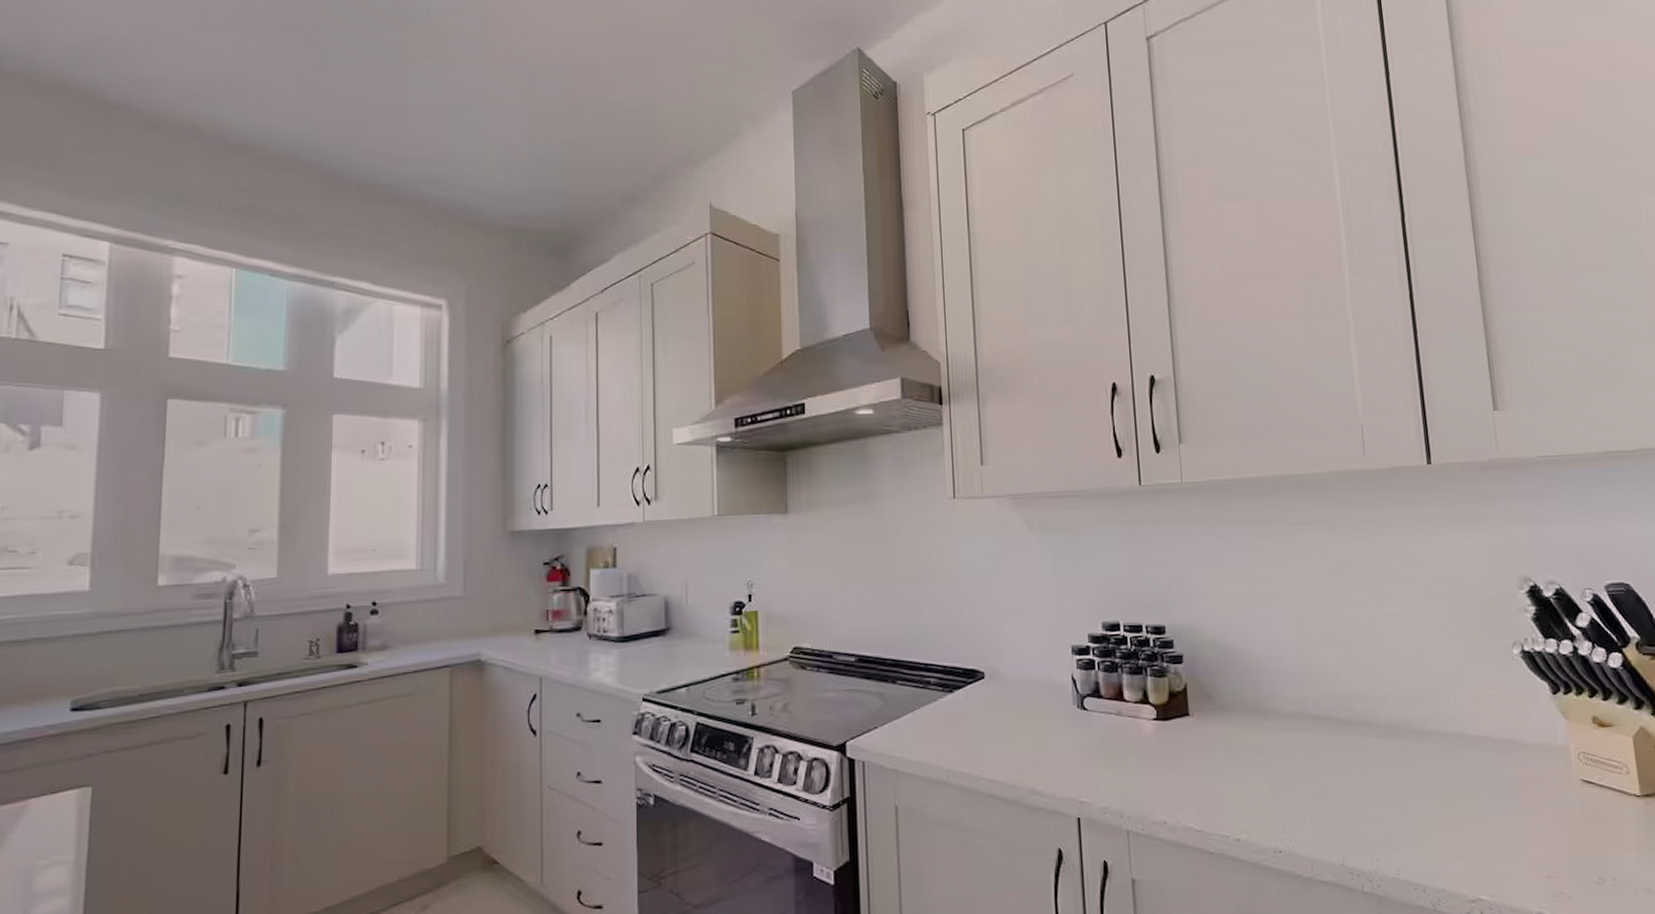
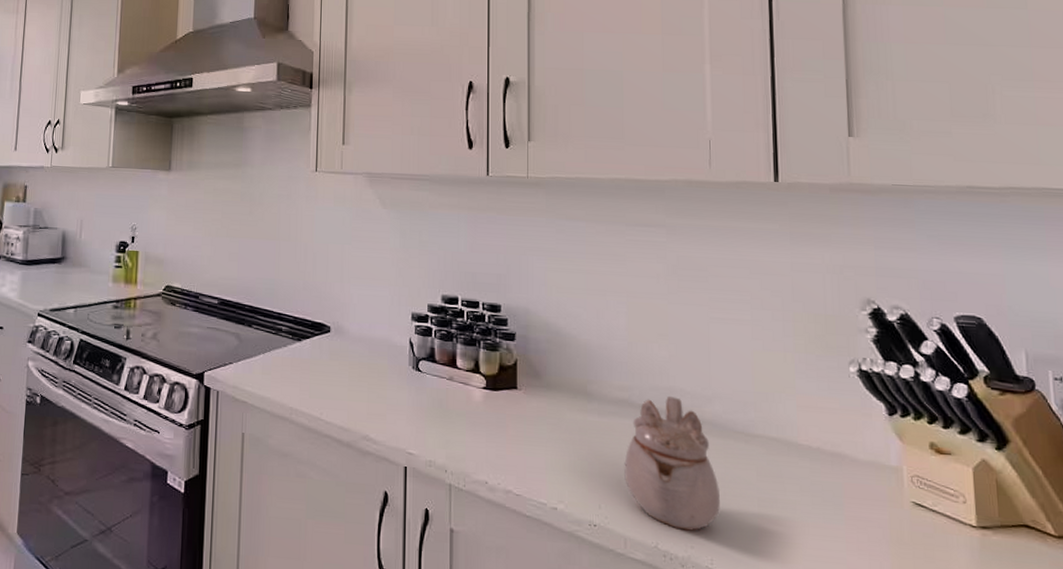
teapot: none [1304,702,1402,843] -> present [624,395,720,531]

